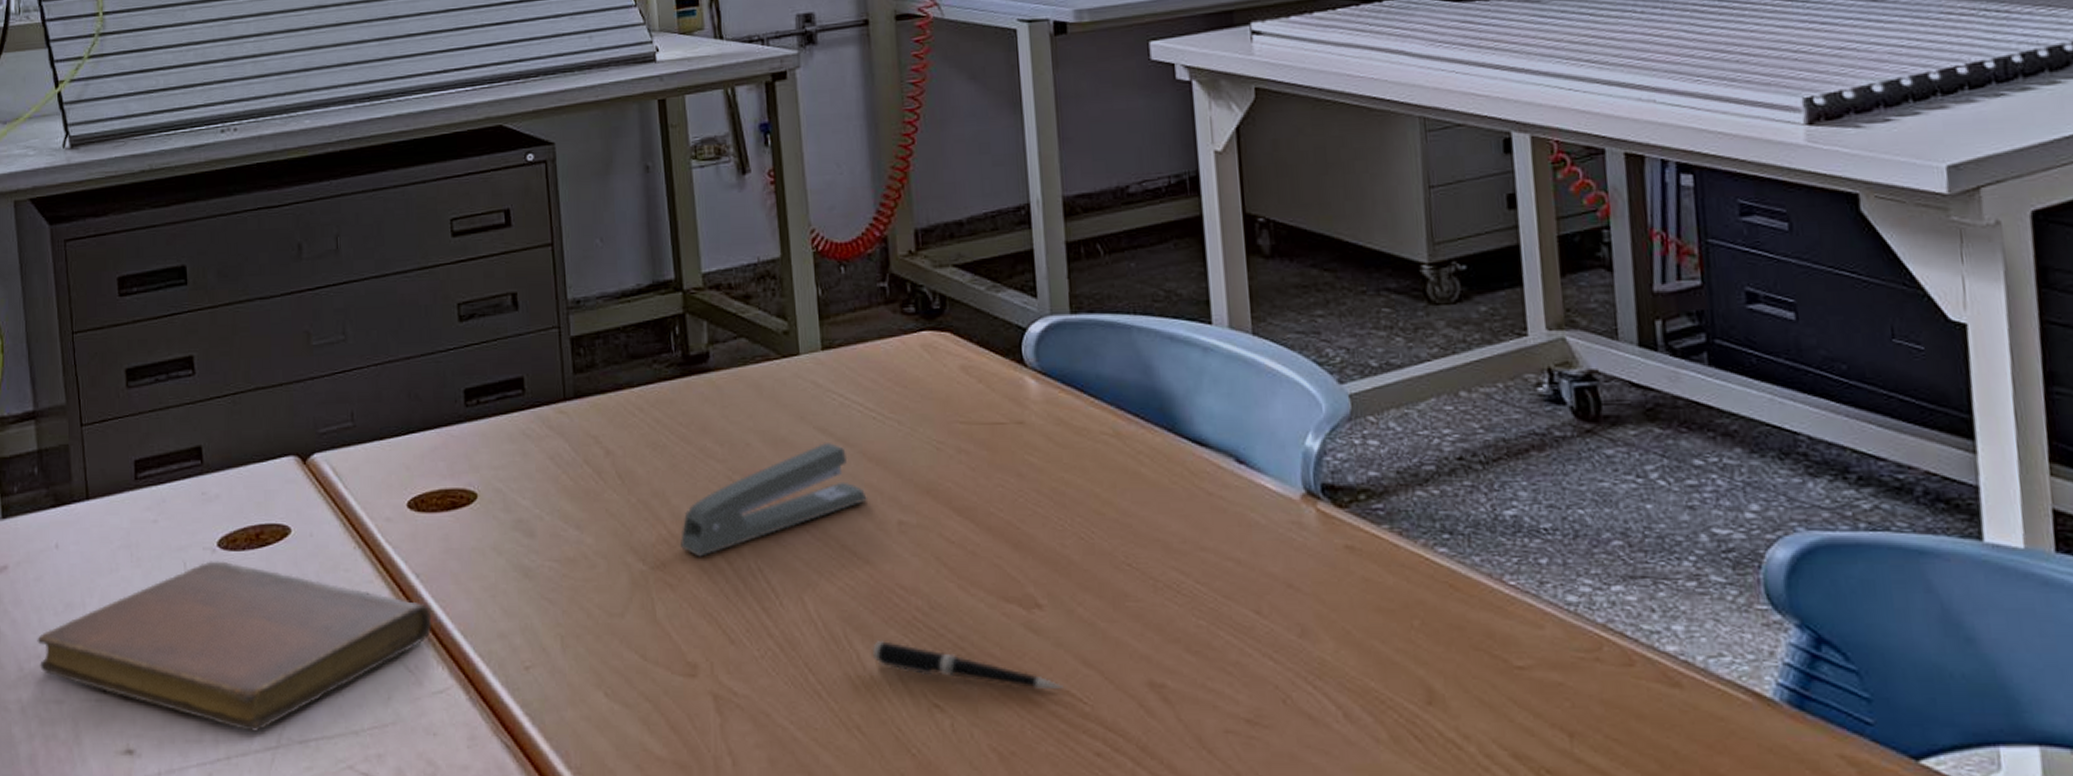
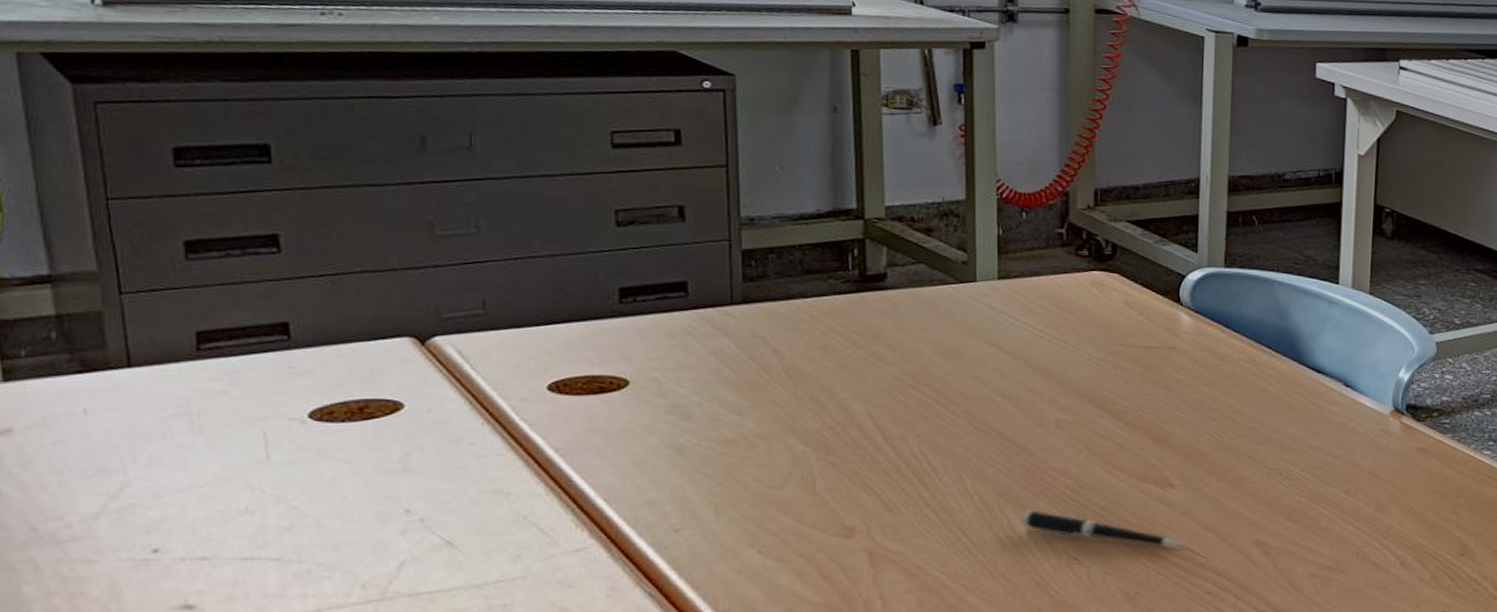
notebook: present [37,561,431,732] -> none [57,431,570,586]
stapler: present [681,443,867,557] -> none [845,354,1029,442]

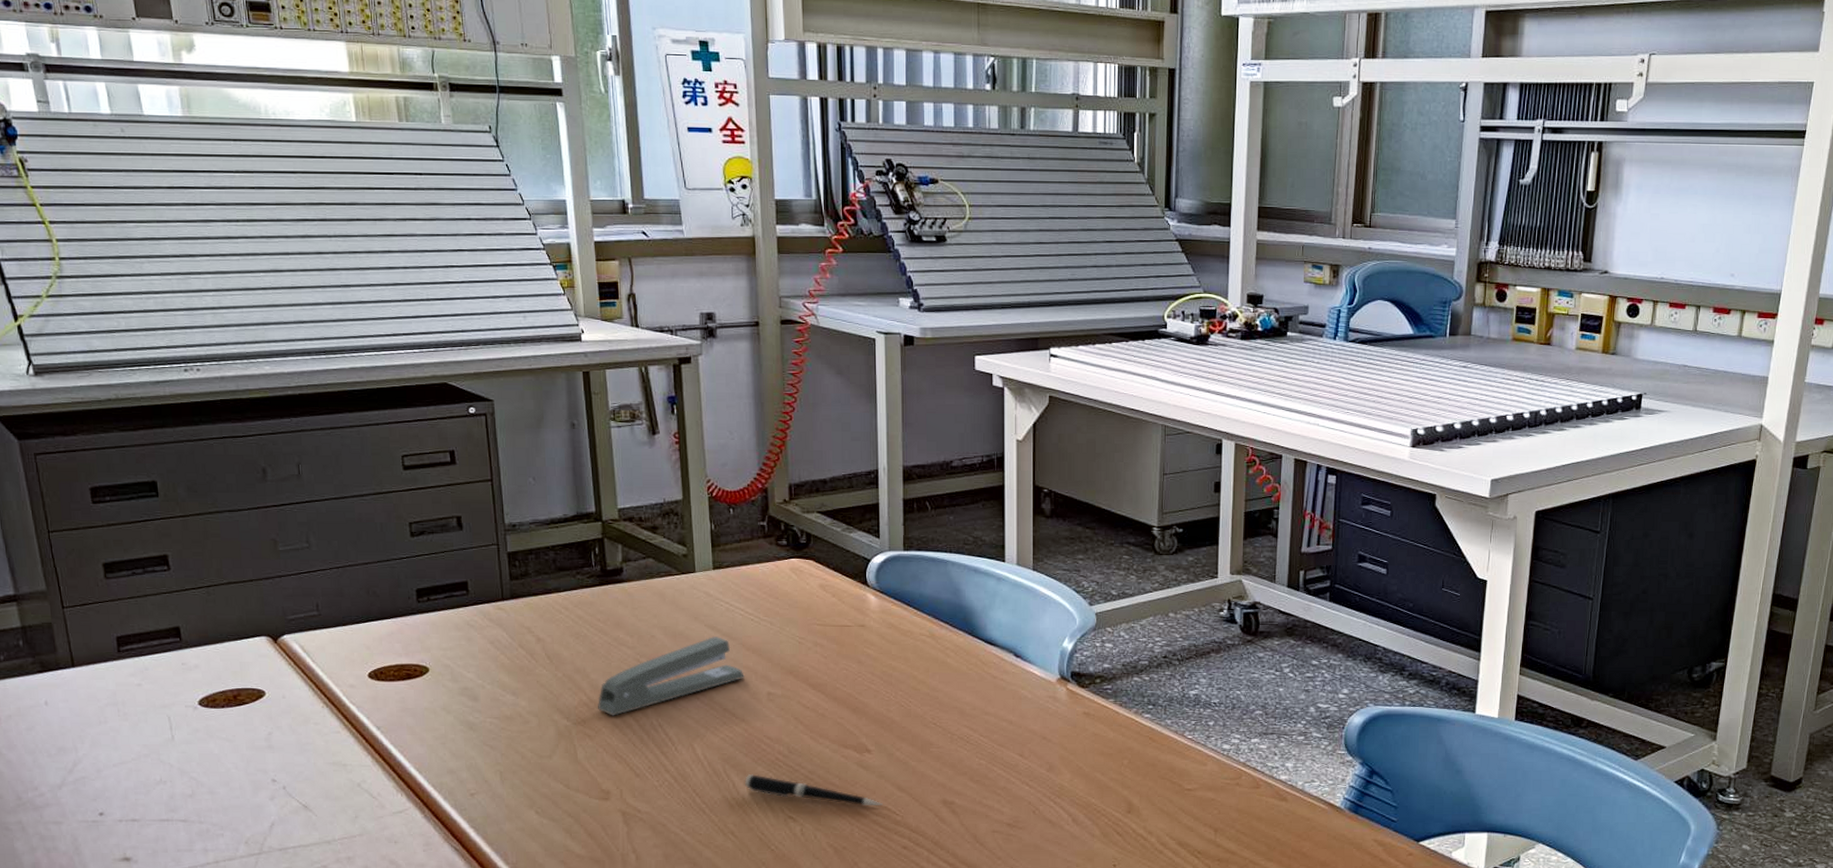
stapler: none [845,354,1029,442] -> present [598,637,745,716]

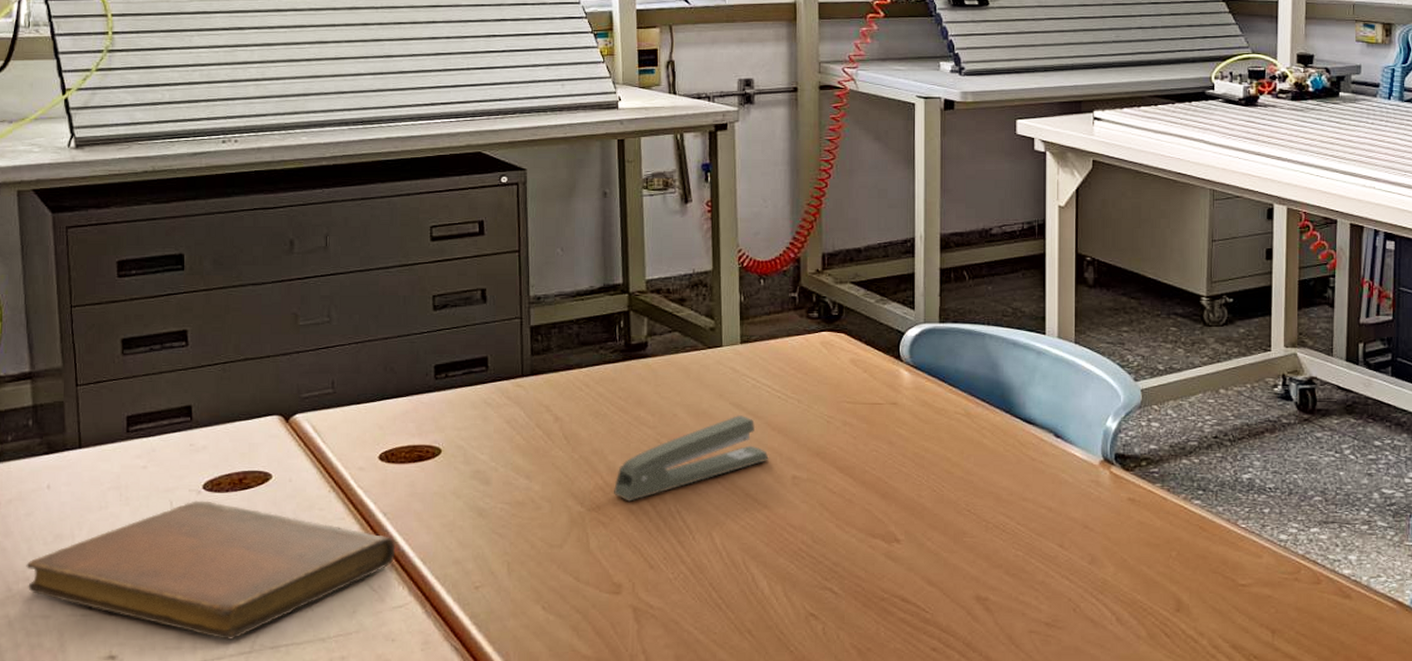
notebook: none [33,716,391,842] -> present [26,500,395,640]
pen: present [745,774,884,807] -> none [765,566,912,603]

